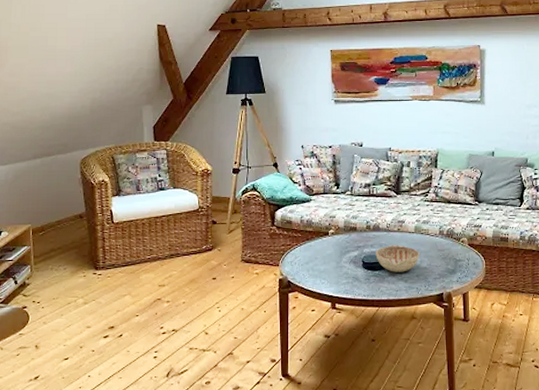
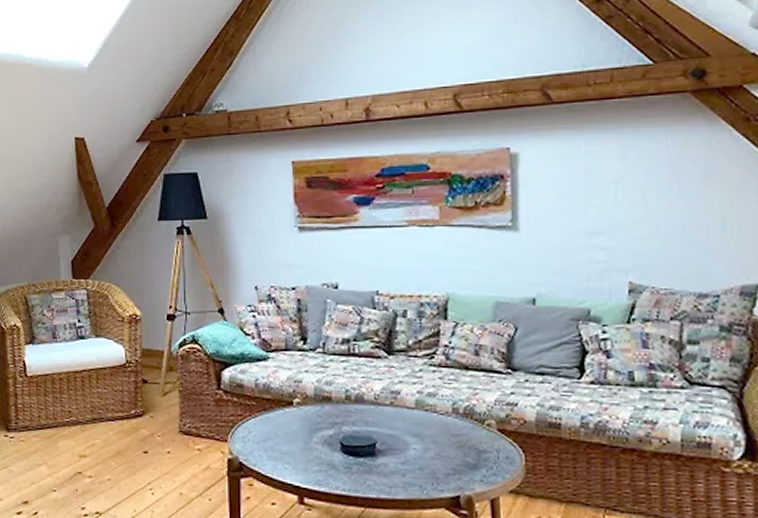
decorative bowl: present [375,245,419,272] -> none [359,424,423,462]

